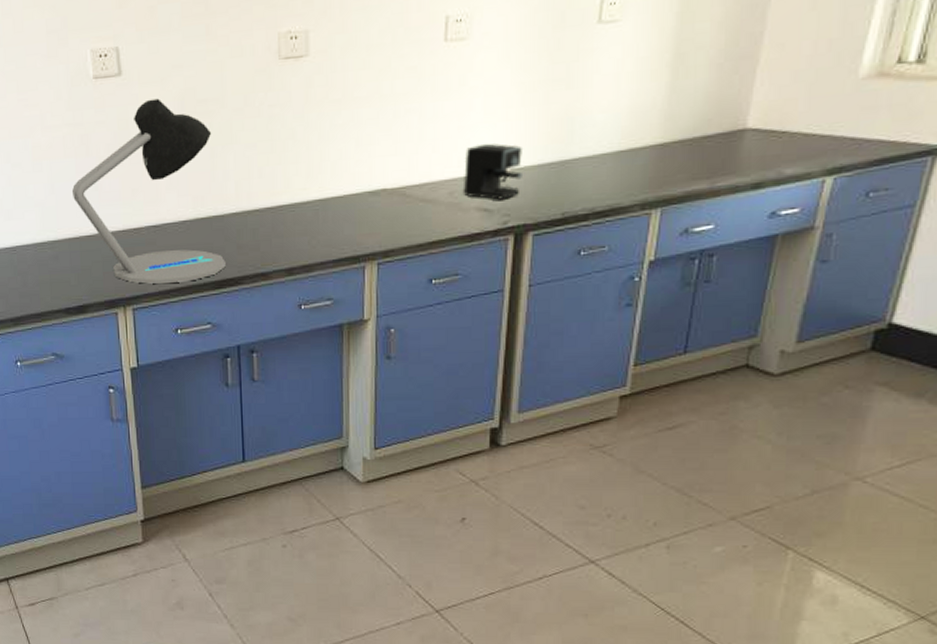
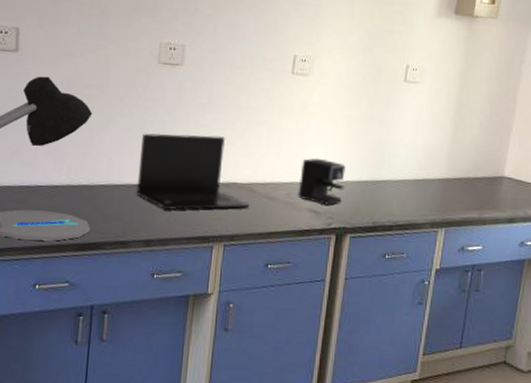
laptop: none [270,135,403,231] -> present [136,133,249,210]

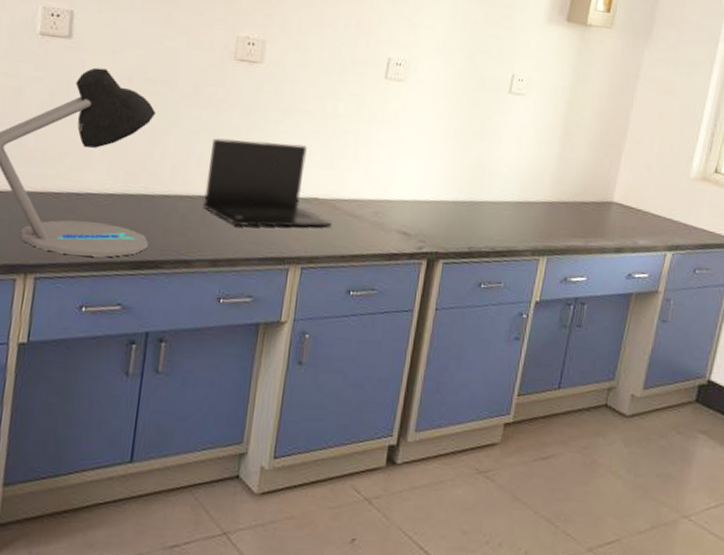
coffee maker: present [299,158,346,205] -> none [387,173,441,227]

